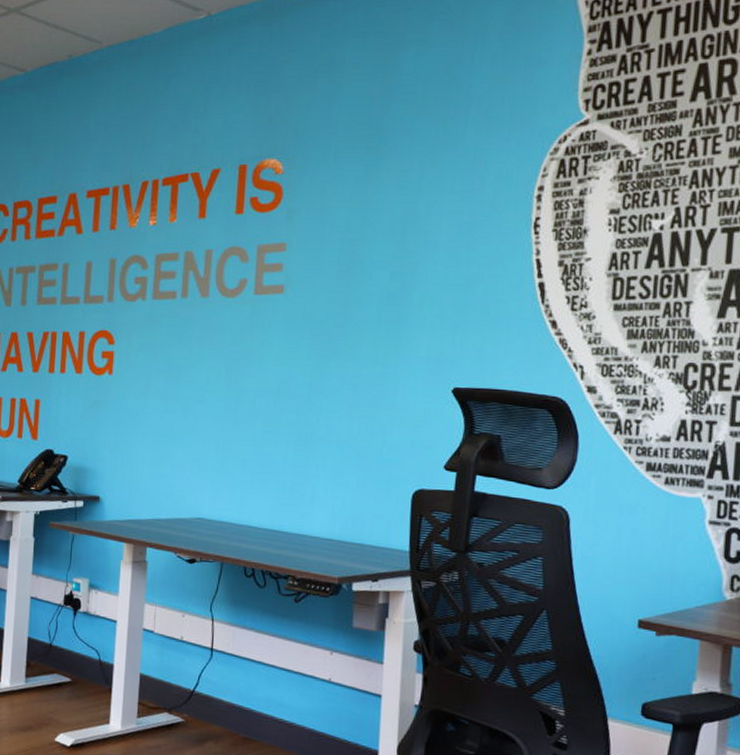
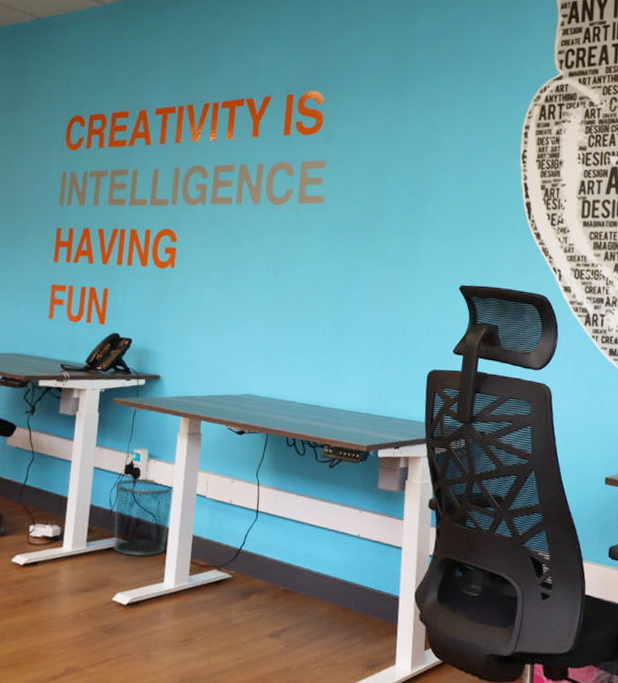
waste bin: none [53,610,118,695] -> present [113,479,174,557]

